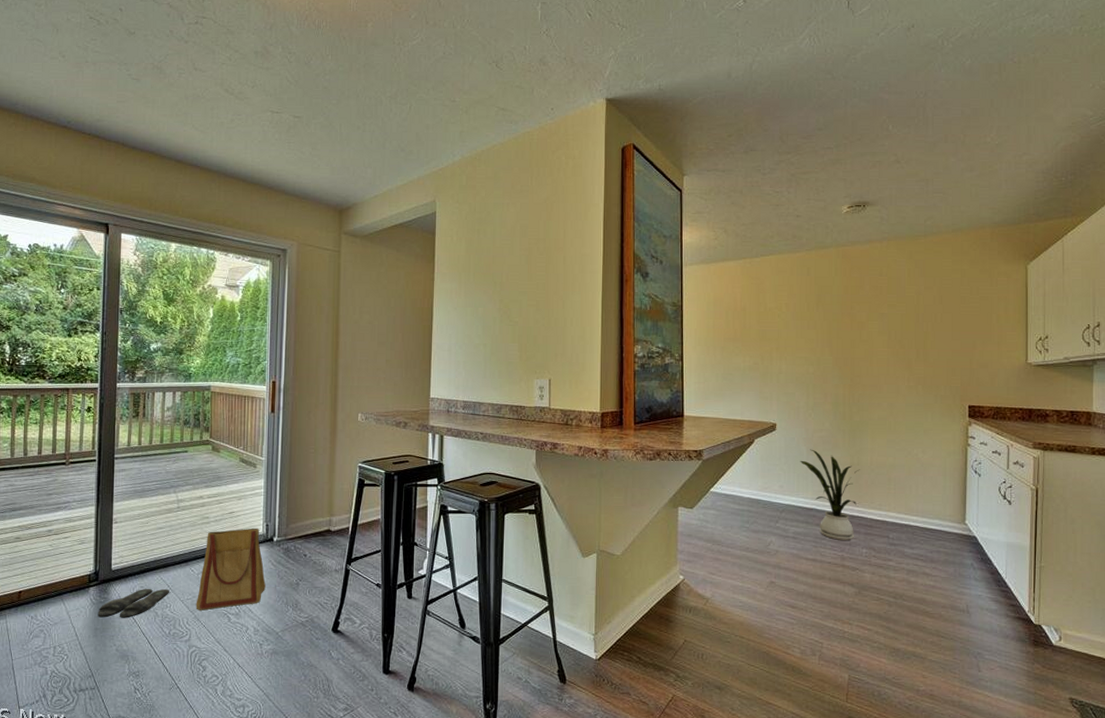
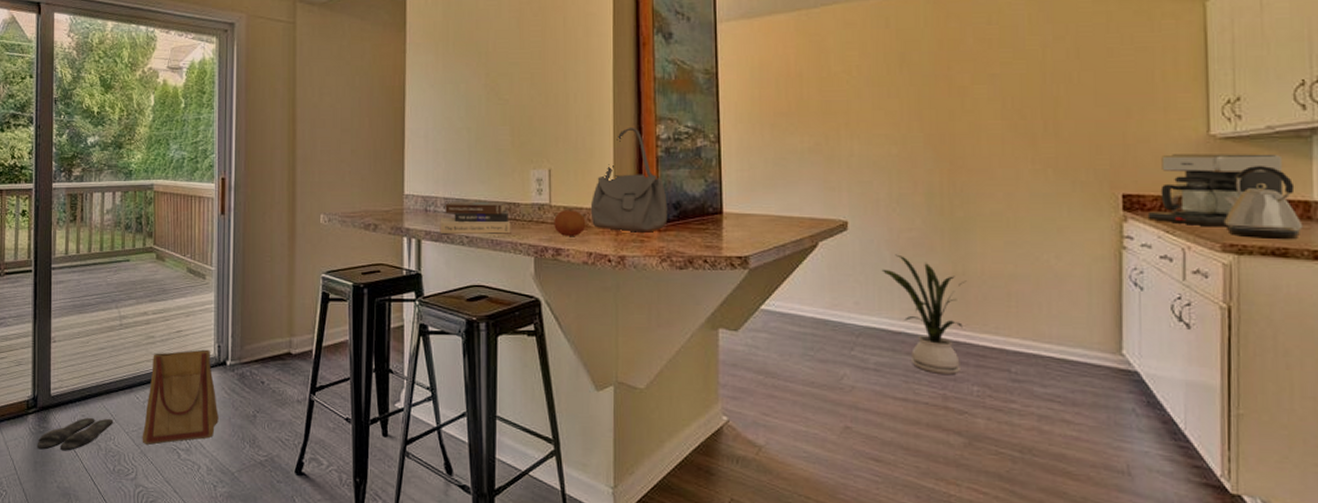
books: none [459,404,518,431] -> present [440,201,511,234]
fruit: none [552,412,578,433] -> present [554,210,586,236]
handbag: none [581,347,642,431] -> present [590,128,668,233]
coffee maker: none [985,376,1074,430] -> present [1147,154,1284,227]
kettle: none [1035,385,1086,440] -> present [1223,165,1303,240]

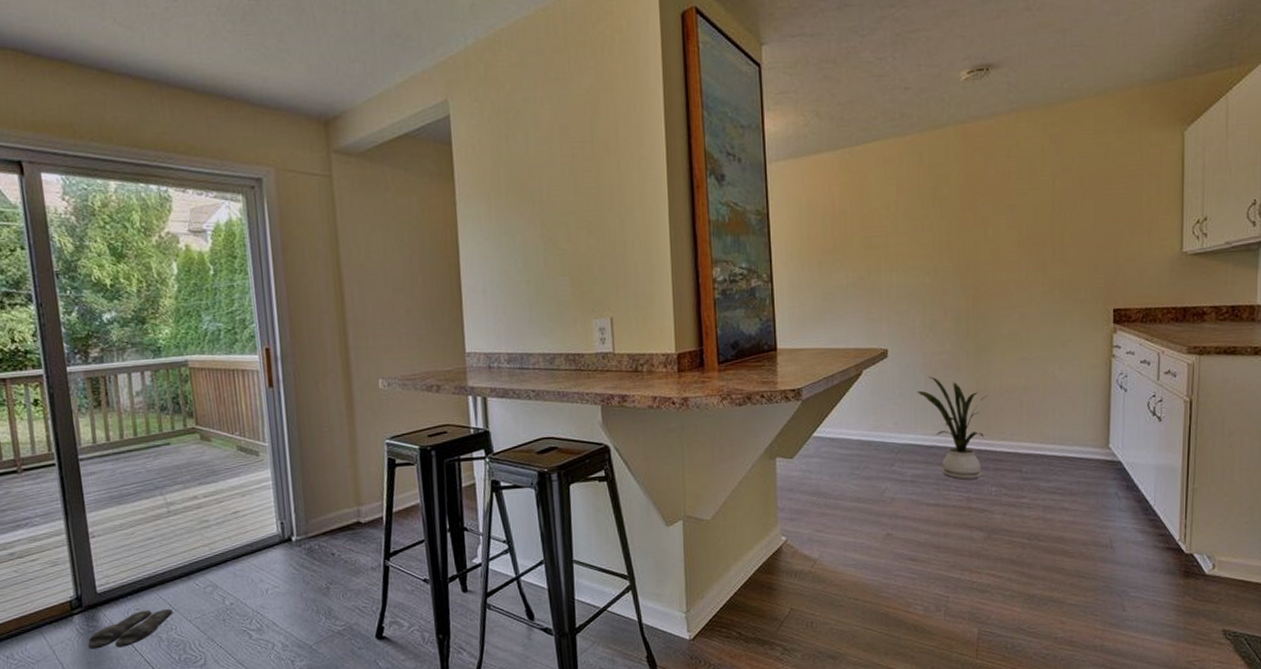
shopping bag: present [142,349,219,445] -> none [206,527,290,630]
books: present [440,201,511,234] -> none [504,353,577,389]
fruit: present [554,210,586,236] -> none [618,356,650,383]
handbag: present [590,128,668,233] -> none [653,272,727,375]
coffee maker: present [1147,154,1284,227] -> none [1132,266,1236,333]
kettle: present [1223,165,1303,240] -> none [1190,276,1248,341]

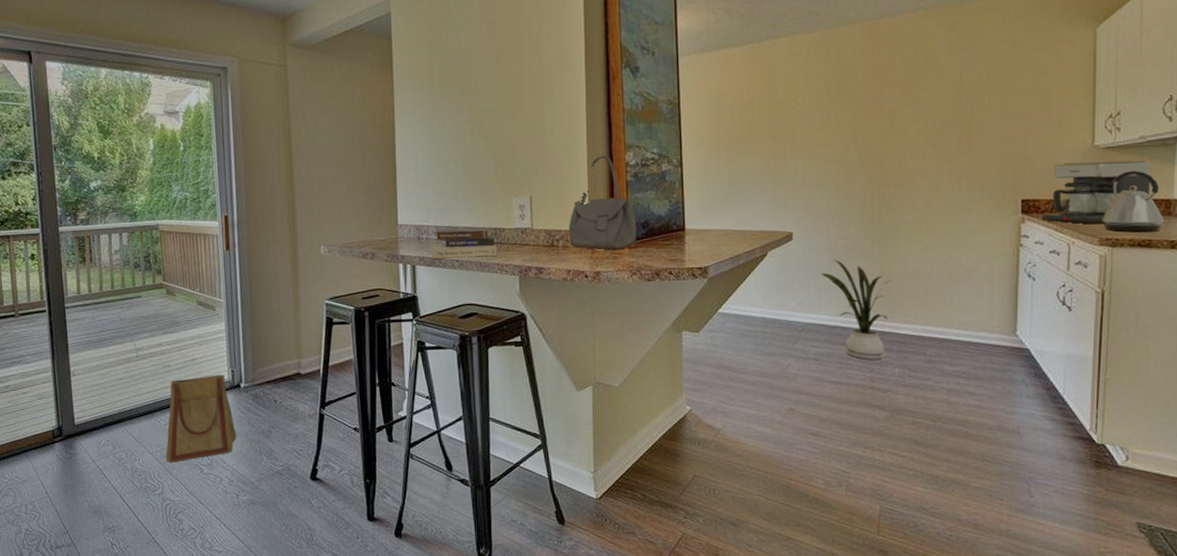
slippers: present [88,608,172,649] -> none [65,441,137,474]
shopping bag: none [206,527,290,630] -> present [165,374,237,463]
books: none [504,353,577,389] -> present [432,227,498,259]
handbag: none [653,272,727,375] -> present [568,156,637,250]
coffee maker: none [1132,266,1236,333] -> present [1041,160,1152,225]
kettle: none [1190,276,1248,341] -> present [1102,170,1165,234]

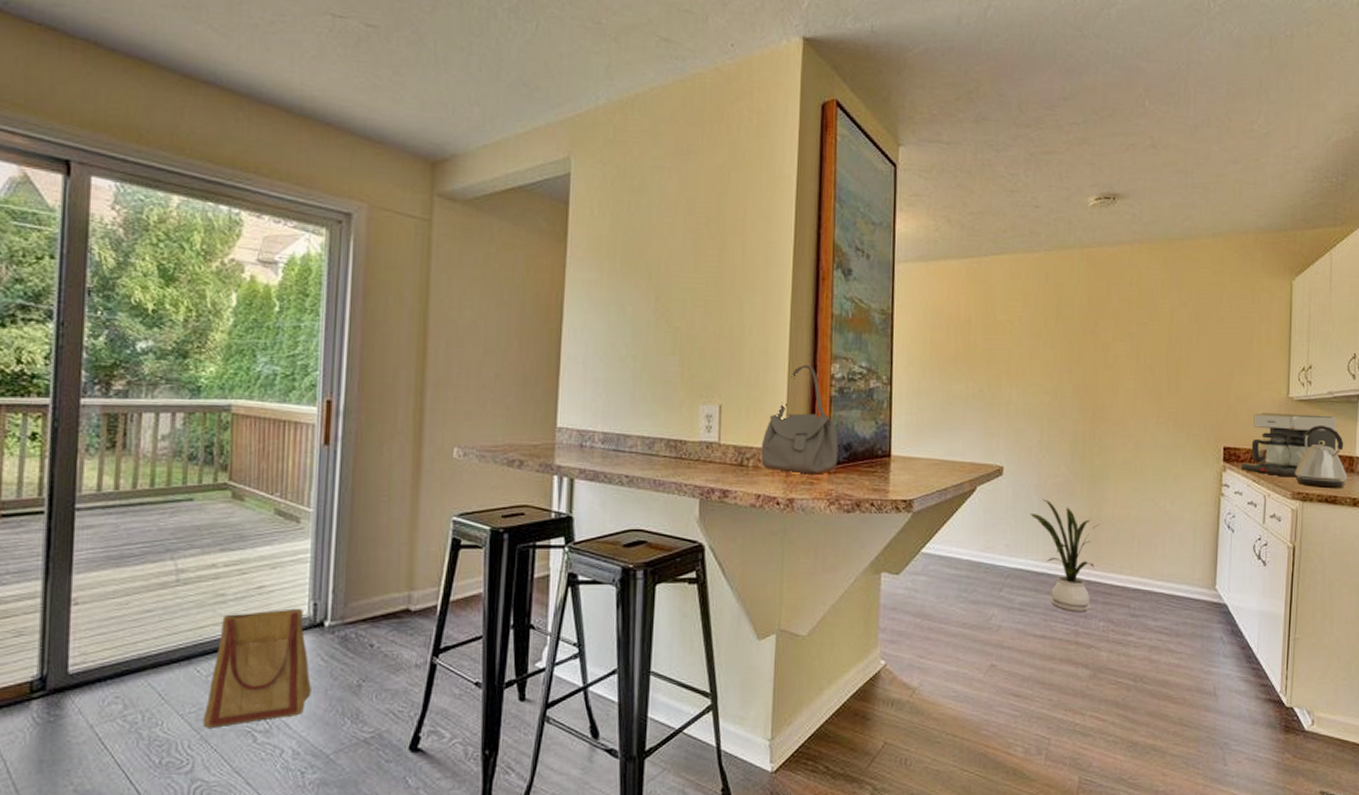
books: present [432,227,498,259] -> none [596,436,676,474]

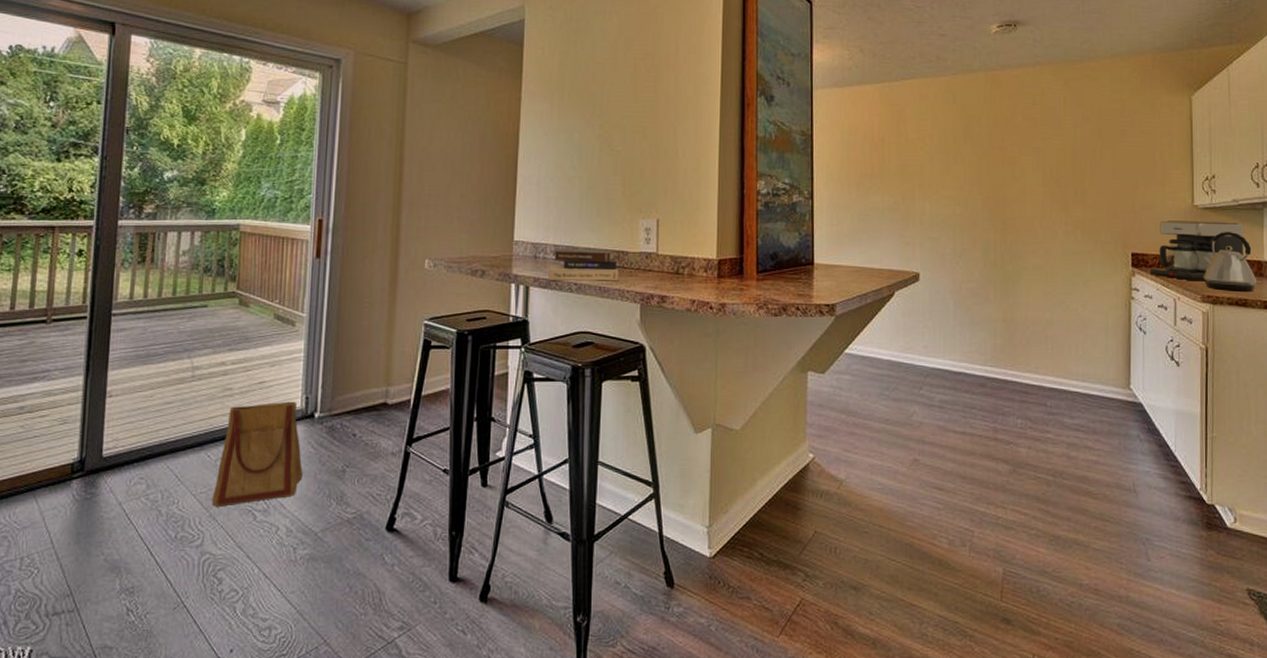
books: none [596,436,676,474] -> present [548,248,619,281]
handbag: present [761,365,839,475] -> none [695,182,765,281]
house plant: present [1030,499,1100,611] -> none [946,303,1014,409]

